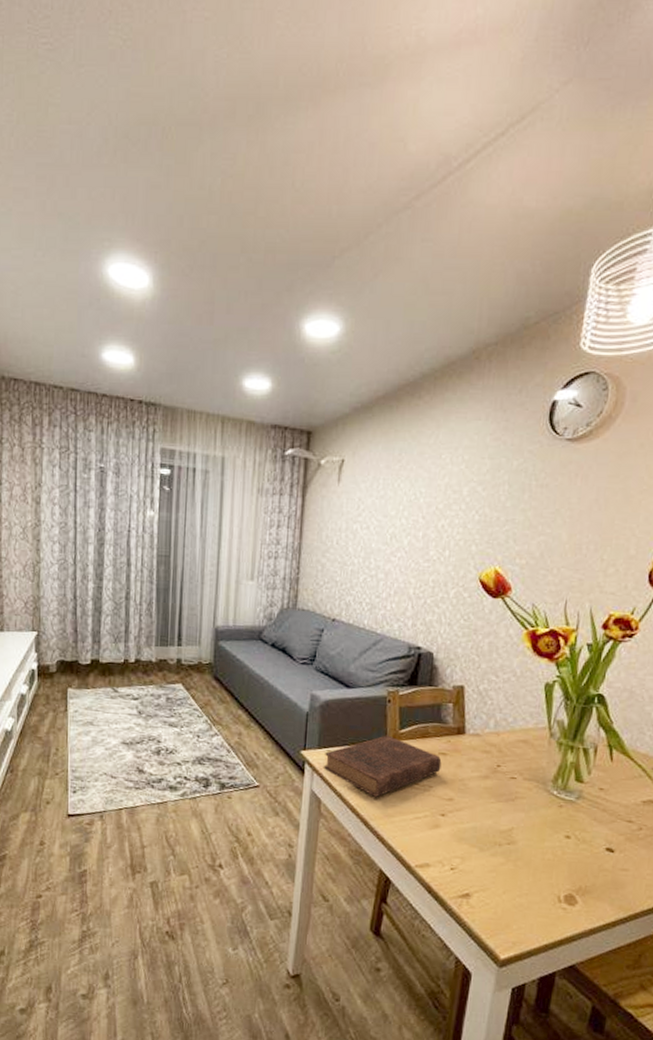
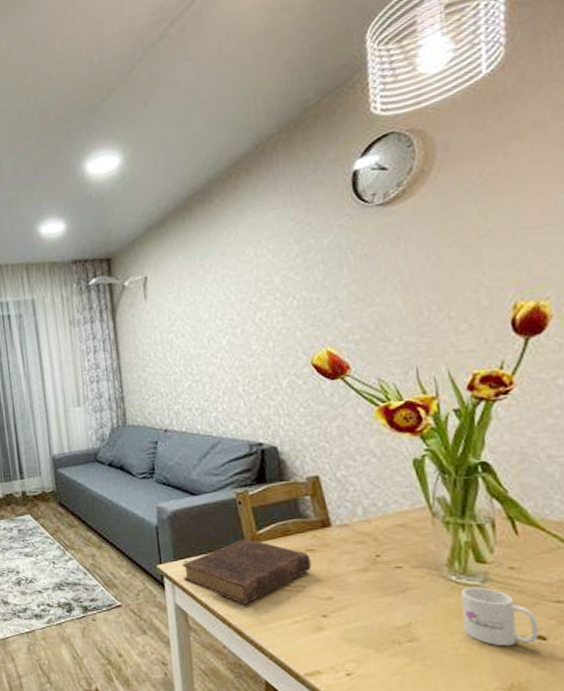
mug: none [554,802,611,855] -> present [460,587,540,647]

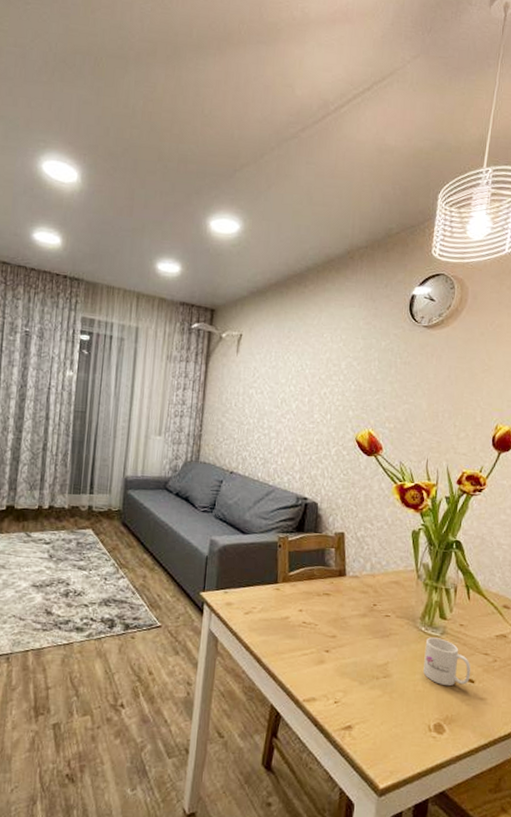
book: present [182,538,312,604] -> none [220,577,326,635]

